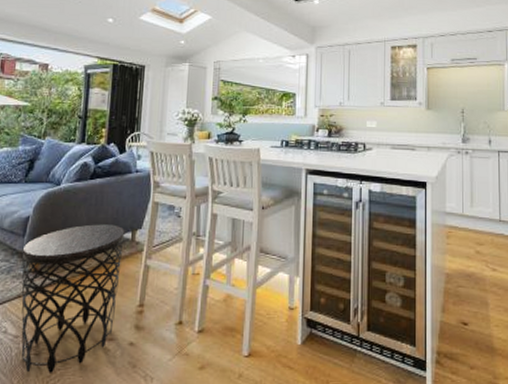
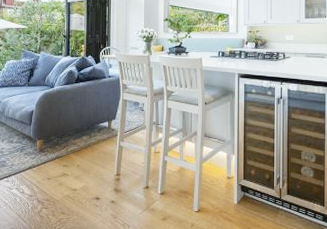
side table: present [21,224,125,373] -> none [30,116,103,221]

